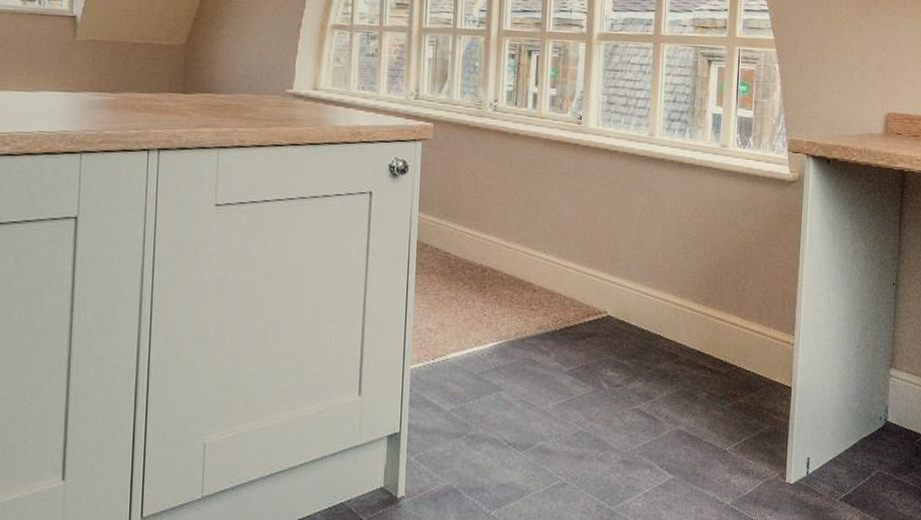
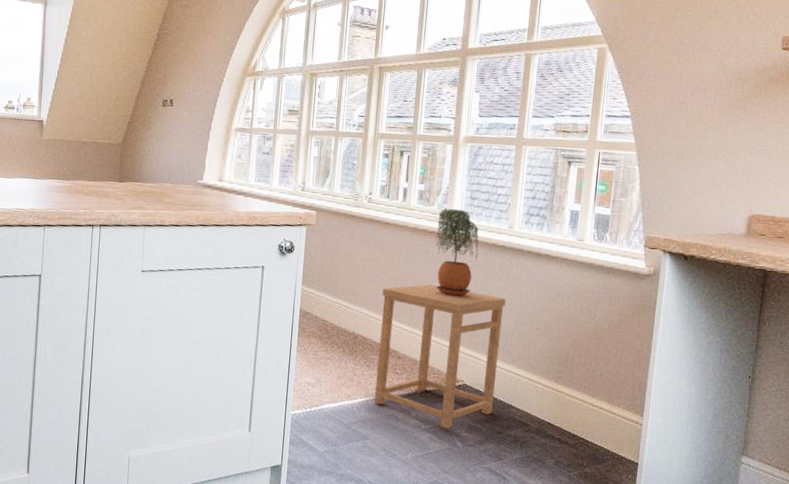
side table: none [508,204,649,369] -> present [374,284,506,429]
potted plant: none [571,115,618,215] -> present [435,208,479,296]

